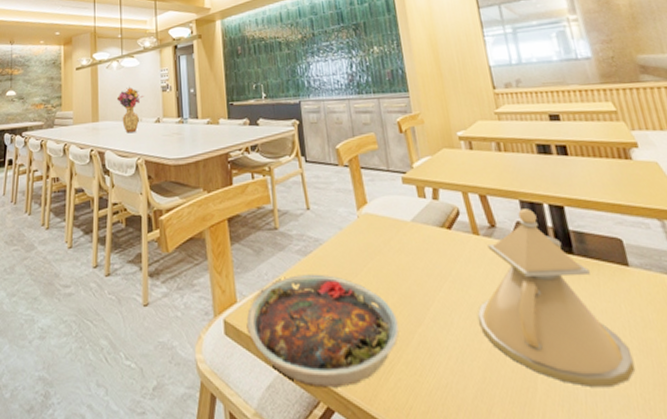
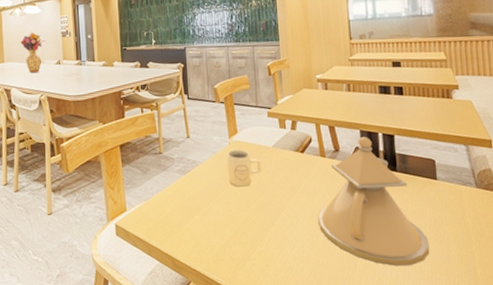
dish: present [246,274,399,388] -> none [134,188,256,272]
mug: none [356,224,400,273] -> present [226,149,261,187]

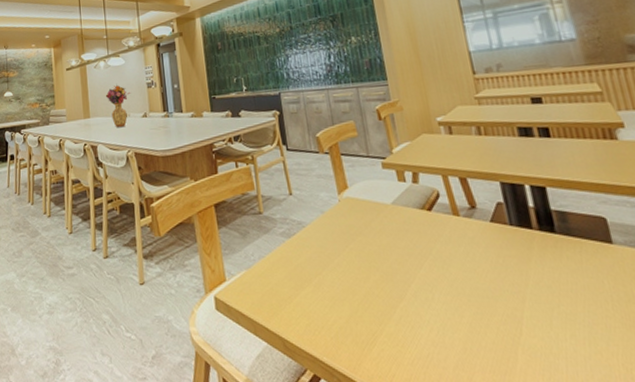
mug: present [226,149,261,187] -> none [337,207,381,253]
teapot: present [318,137,430,266] -> none [458,190,617,357]

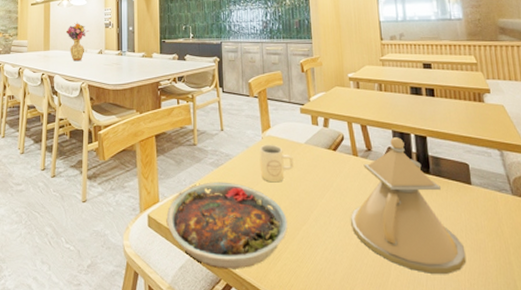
dish: none [235,254,381,357] -> present [166,182,288,269]
mug: none [337,207,381,253] -> present [259,144,294,183]
teapot: none [458,190,617,357] -> present [351,137,466,274]

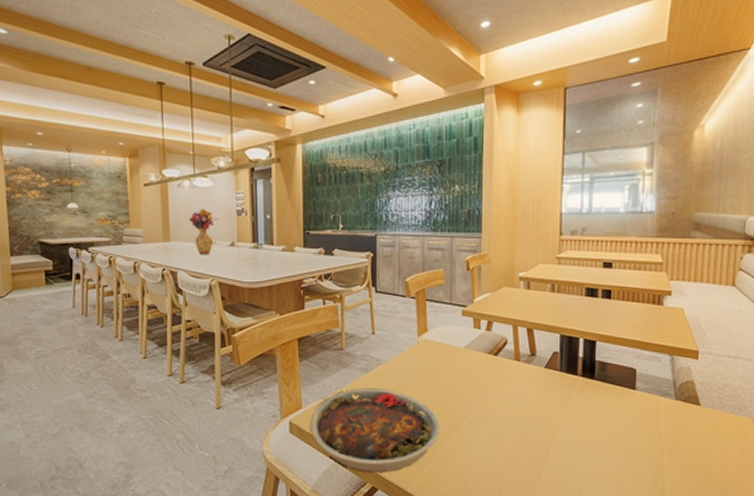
mug: present [259,144,294,183] -> none [413,348,450,388]
teapot: present [351,137,466,274] -> none [506,342,619,474]

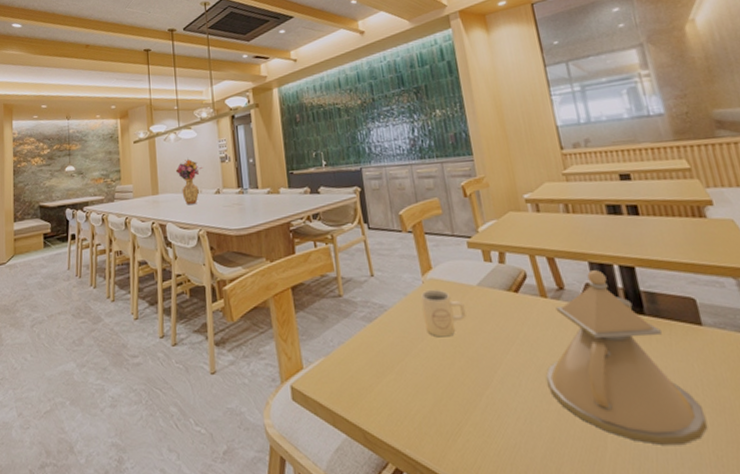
dish: present [309,387,439,473] -> none [313,339,467,450]
mug: none [413,348,450,388] -> present [421,289,466,338]
teapot: none [506,342,619,474] -> present [546,270,708,445]

